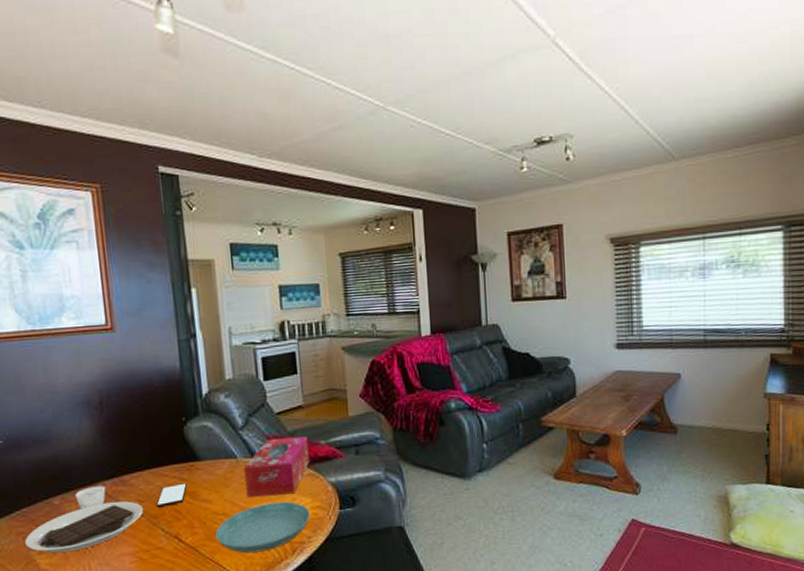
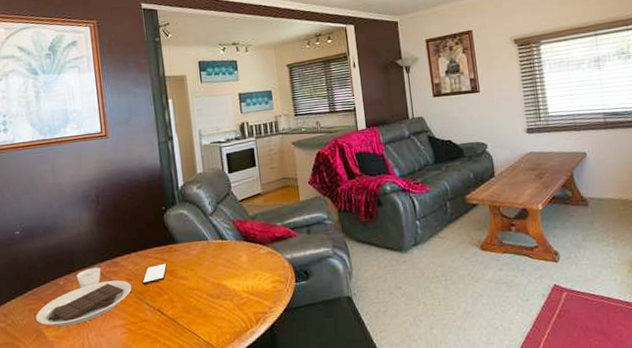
saucer: present [216,501,310,553] -> none [191,276,271,324]
tissue box: present [244,436,310,498] -> none [214,219,269,274]

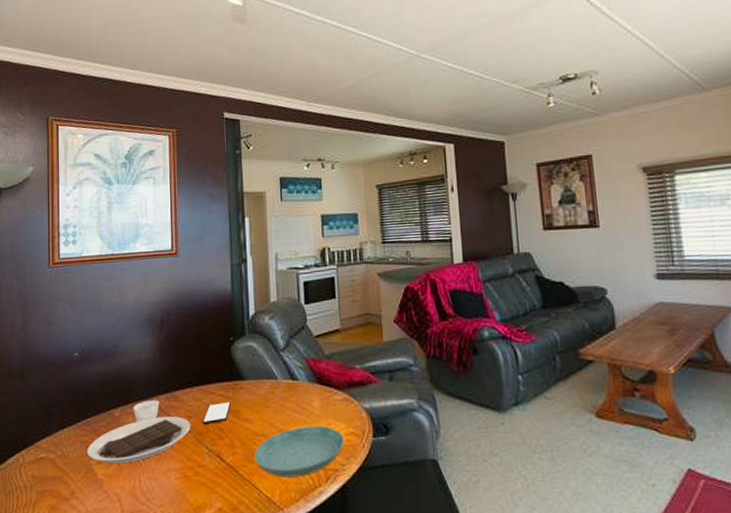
saucer: none [191,276,271,324] -> present [254,425,344,478]

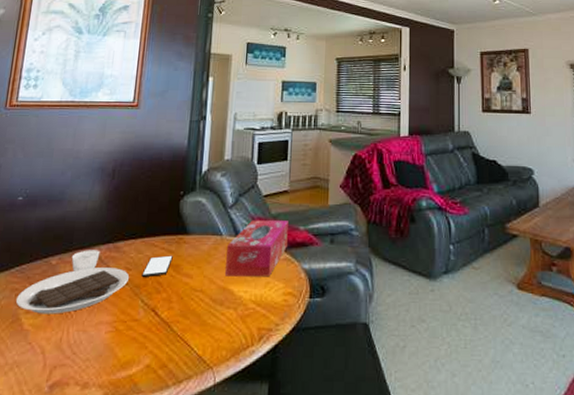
saucer: present [254,425,344,478] -> none [190,284,281,335]
tissue box: none [284,360,345,420] -> present [225,220,288,277]

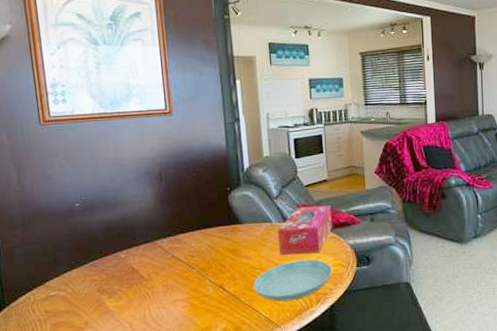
placemat: present [15,250,173,314] -> none [96,242,230,298]
saucer: none [190,284,281,335] -> present [254,259,332,302]

